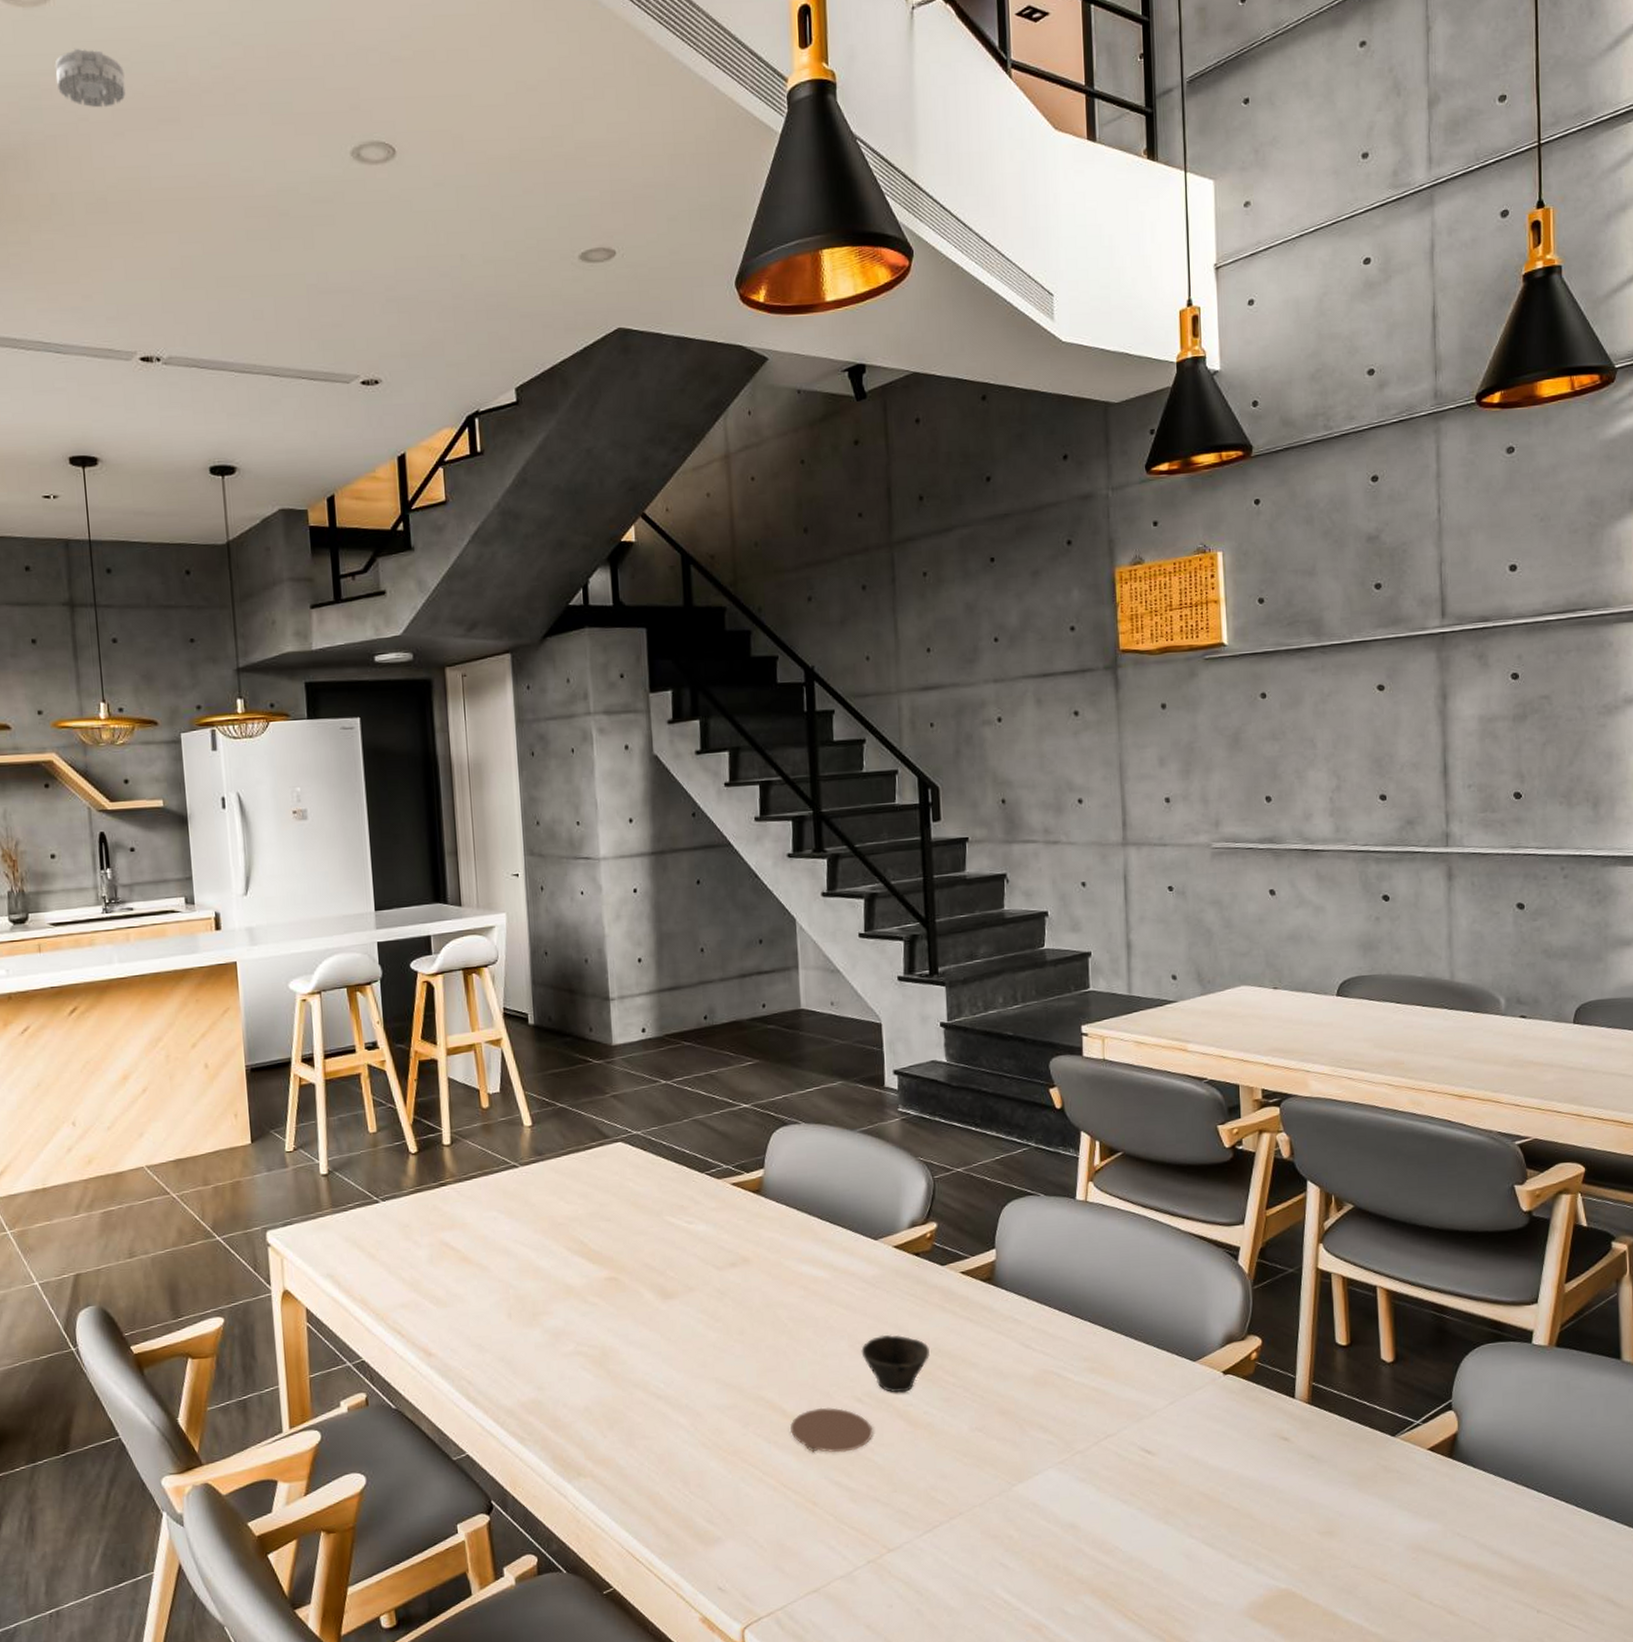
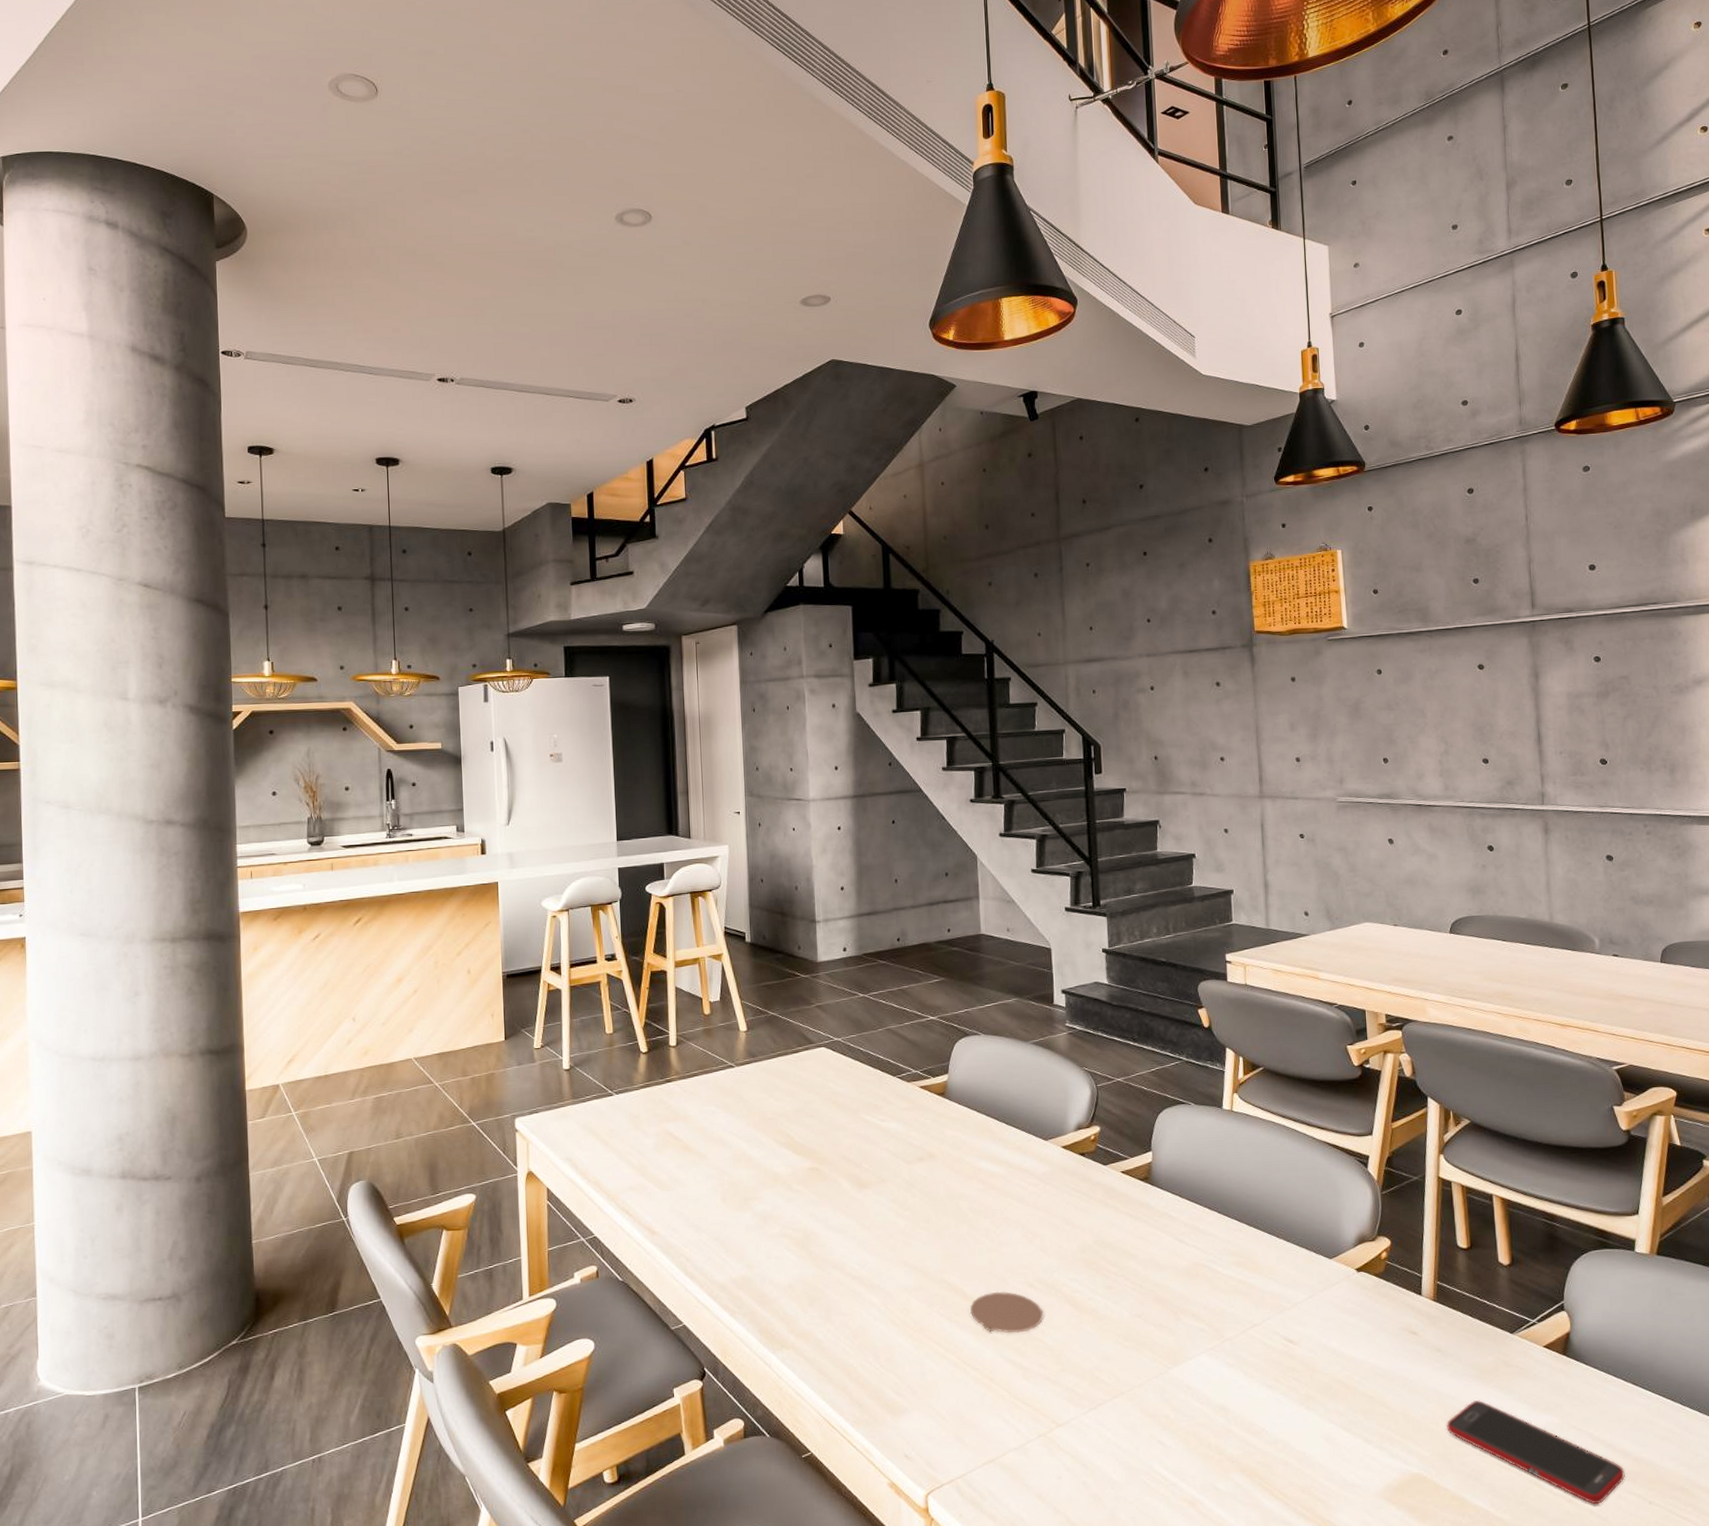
smoke detector: present [54,48,126,108] -> none [378,134,435,181]
cup: present [861,1334,930,1393] -> none [1033,1226,1094,1280]
cell phone: none [1318,1509,1512,1615] -> present [1446,1400,1625,1505]

